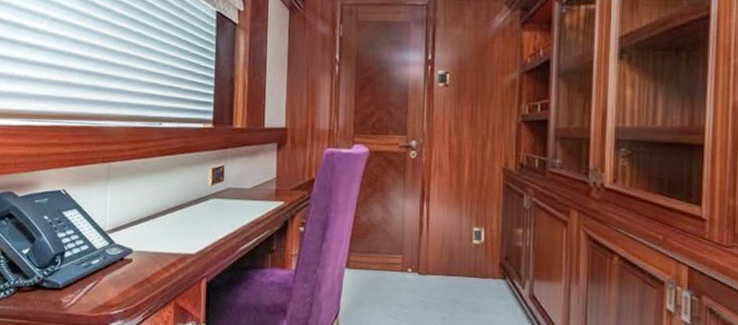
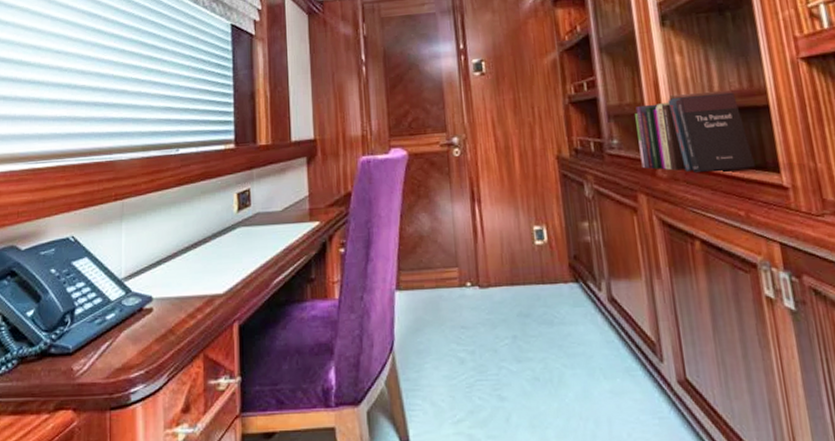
books: none [578,127,681,200] -> present [635,92,755,174]

